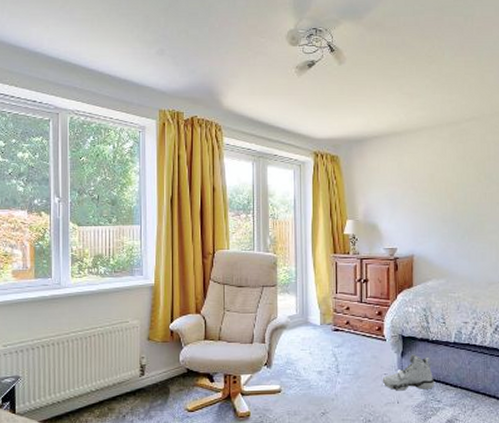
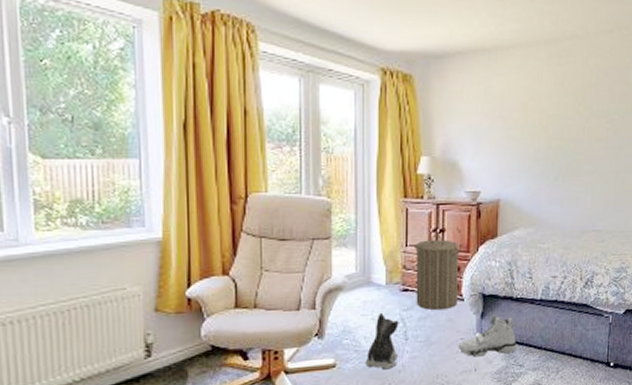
plush toy: none [304,348,332,397] -> present [365,312,399,370]
laundry hamper: none [343,284,383,349] -> present [415,235,462,311]

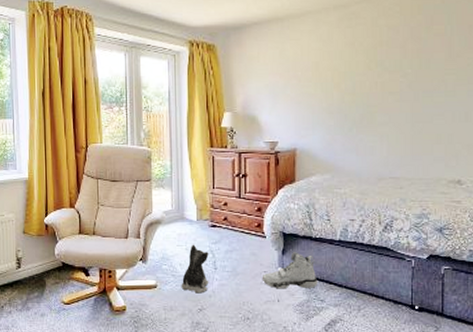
laundry hamper: present [415,235,462,311] -> none [221,179,263,245]

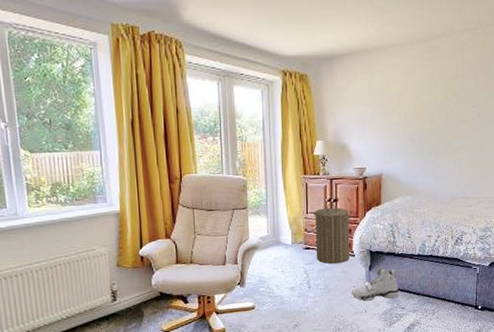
plush toy: present [181,244,209,294] -> none [277,266,304,311]
laundry hamper: none [221,179,263,245] -> present [314,204,352,265]

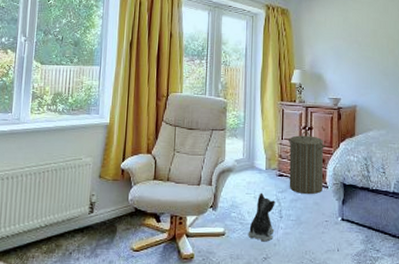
plush toy: none [277,266,304,311] -> present [248,192,275,242]
sneaker: present [351,267,399,301] -> none [323,202,374,239]

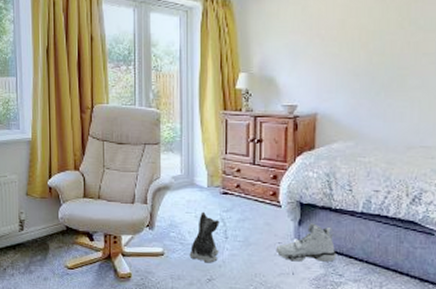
laundry hamper: present [289,132,327,195] -> none [234,145,280,215]
sneaker: none [323,202,374,239] -> present [275,223,336,262]

